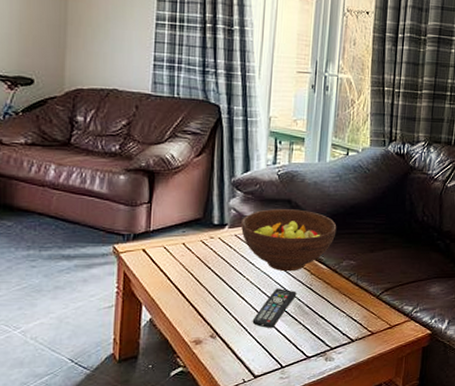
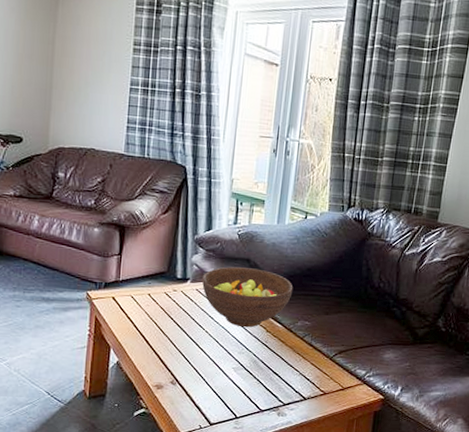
remote control: present [252,288,297,329] -> none [209,343,253,381]

